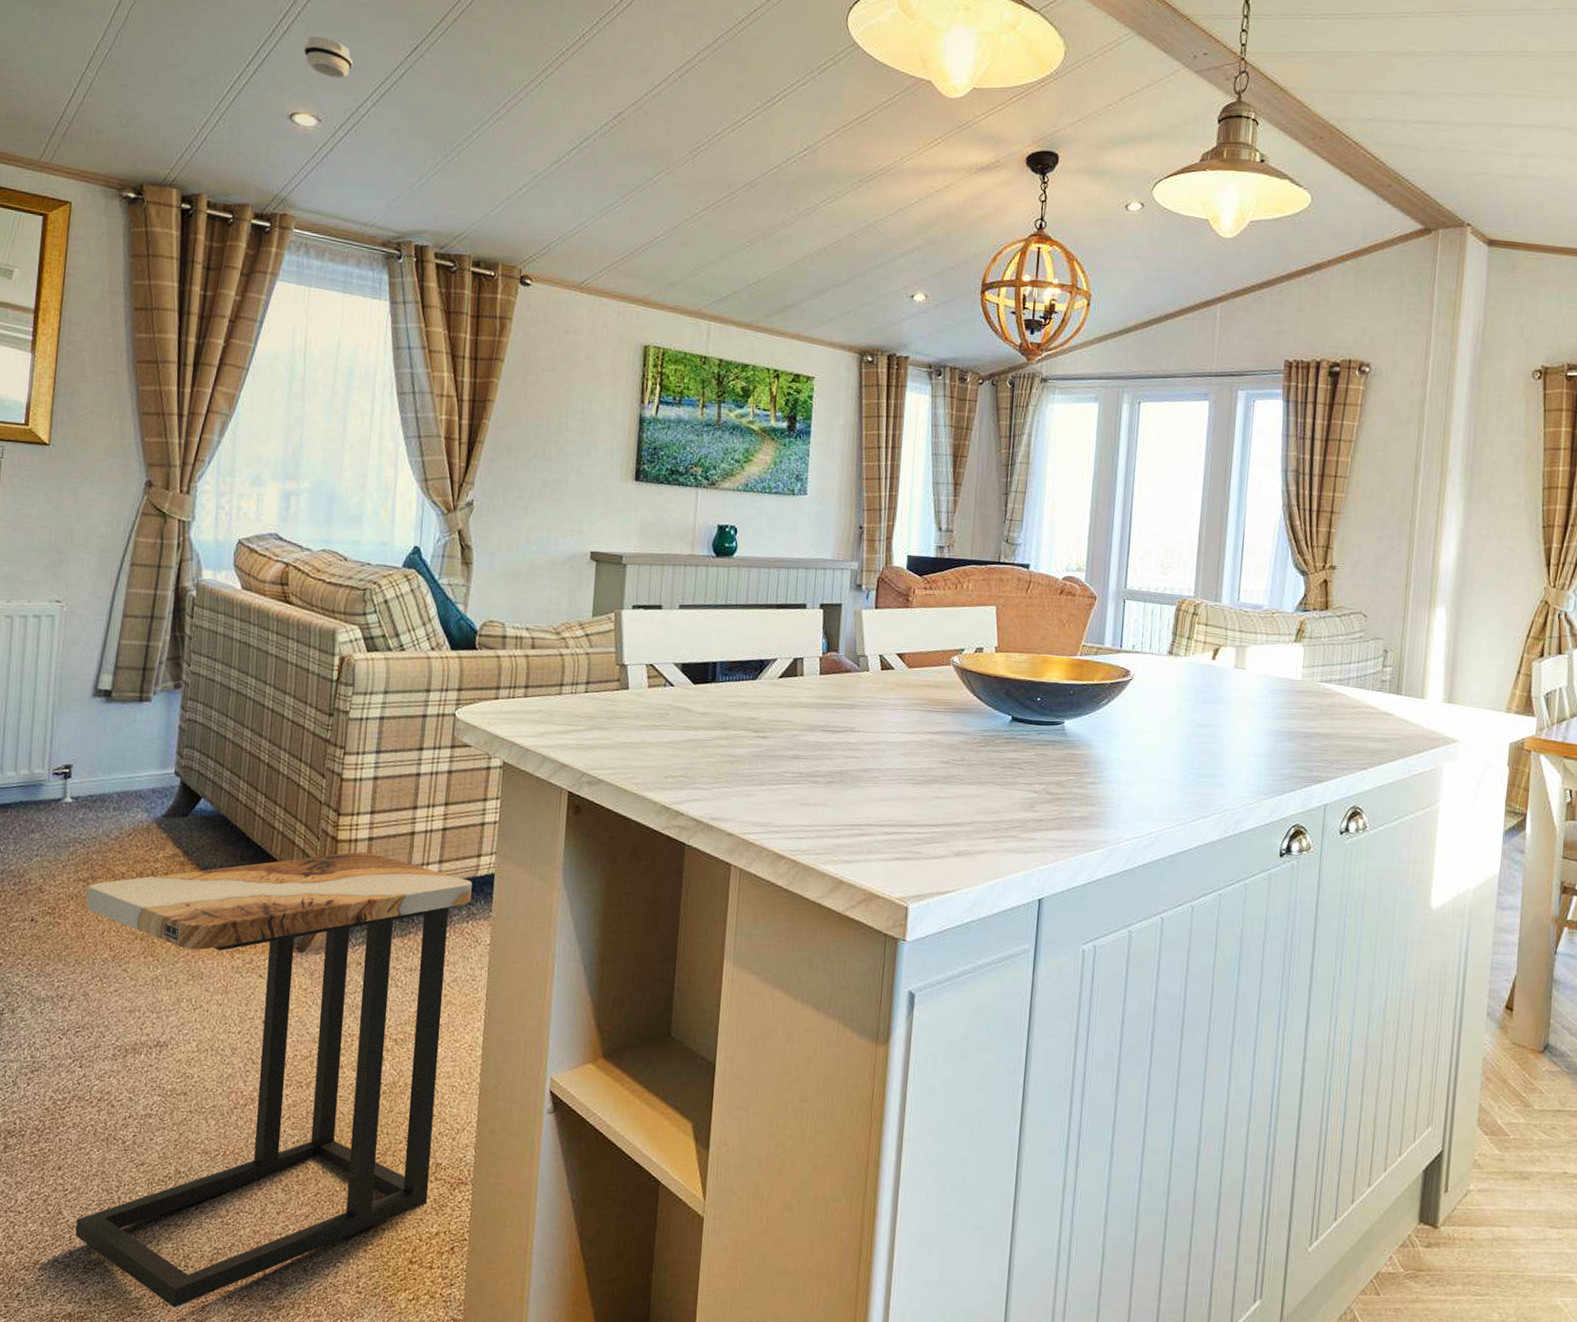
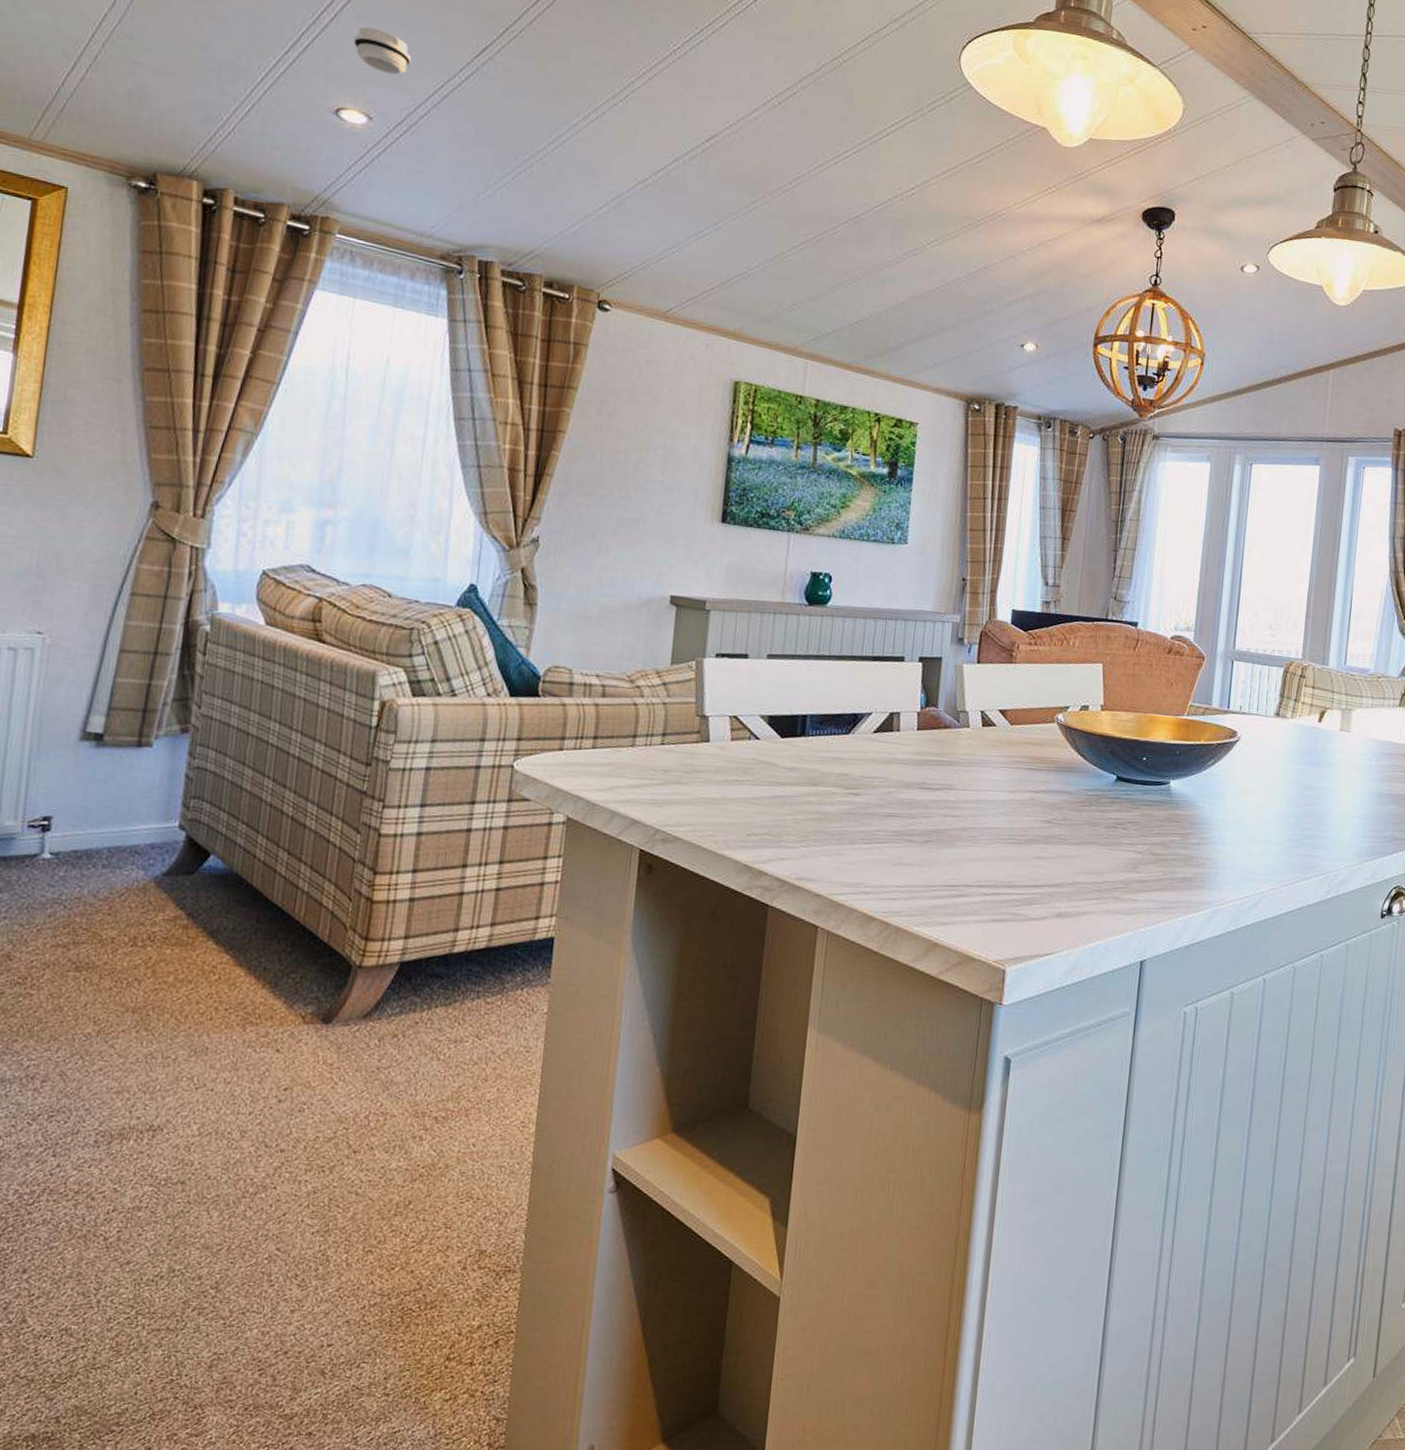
side table: present [75,852,472,1310] -> none [42,913,529,1424]

